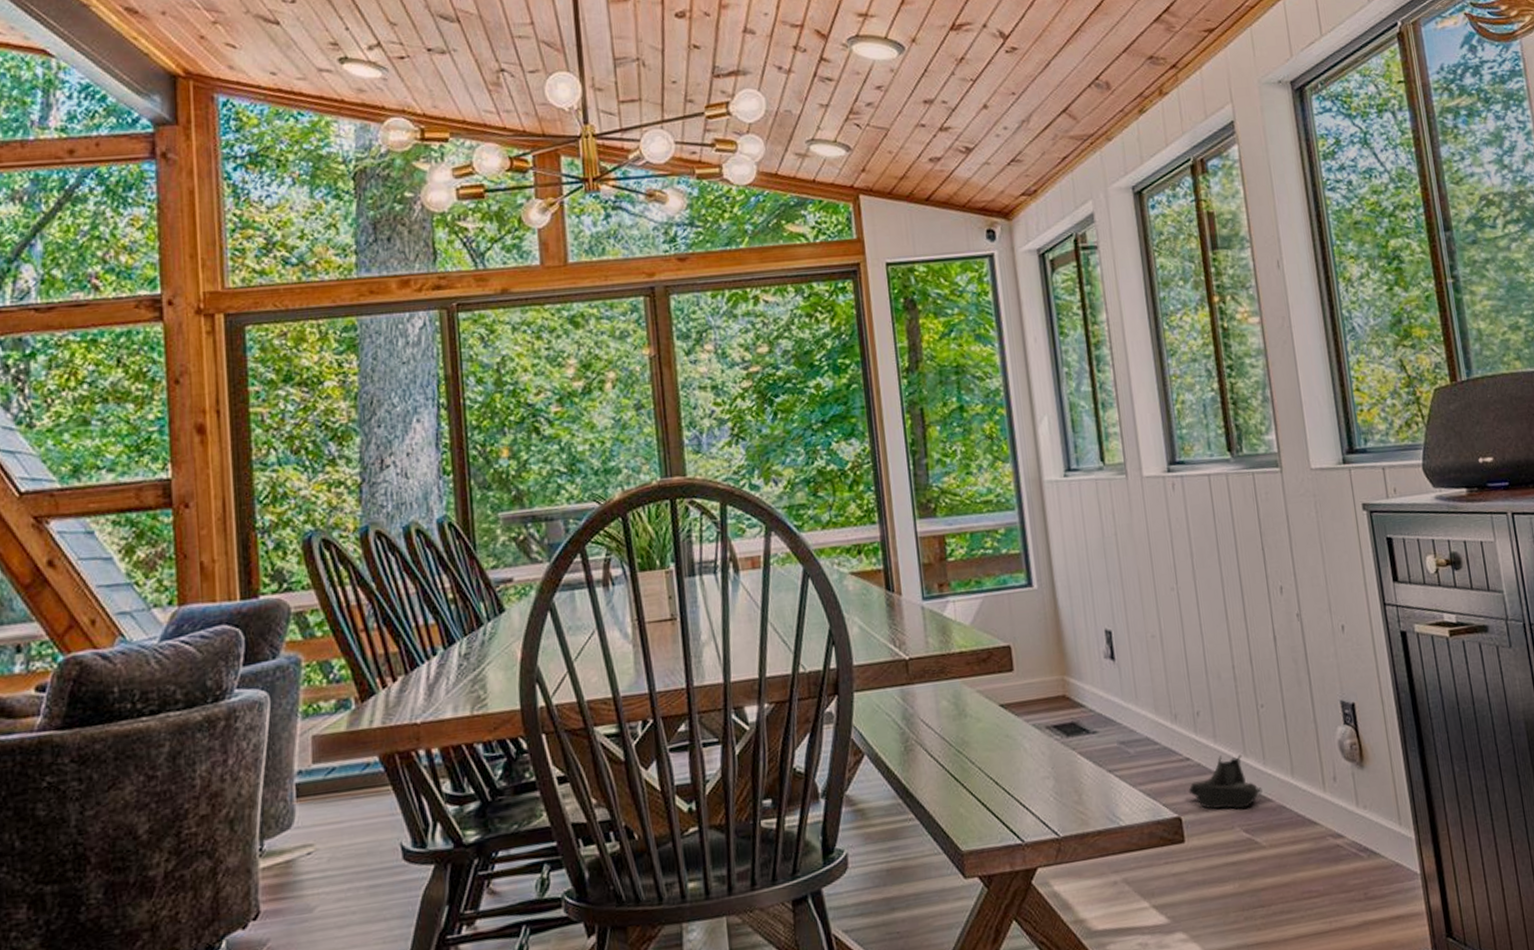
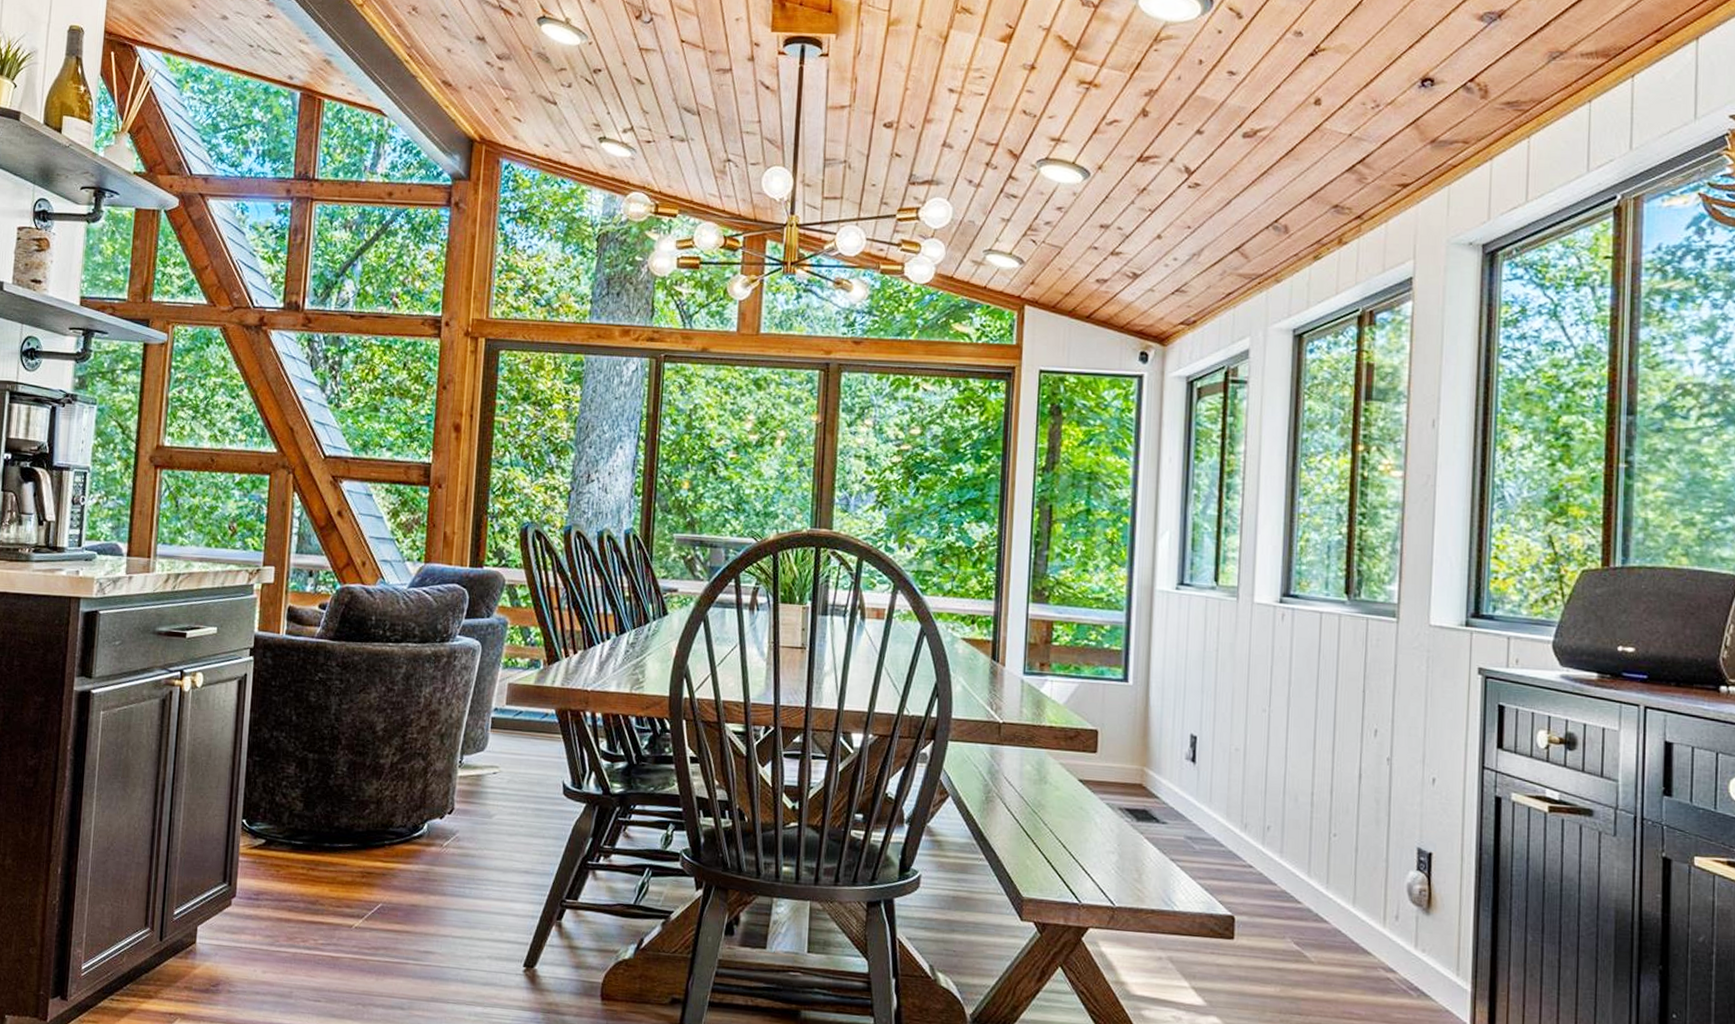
boots: present [1188,754,1263,810] -> none [1246,870,1320,923]

